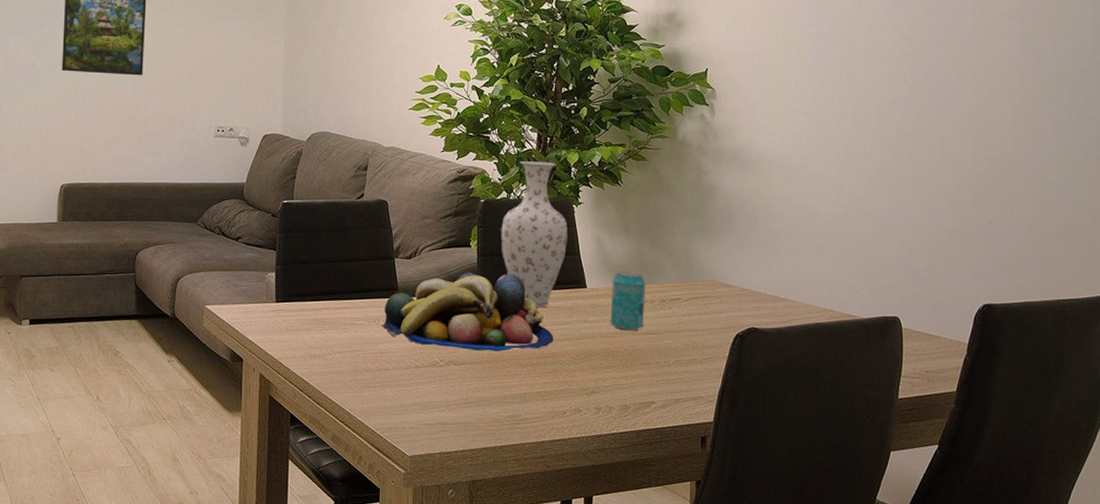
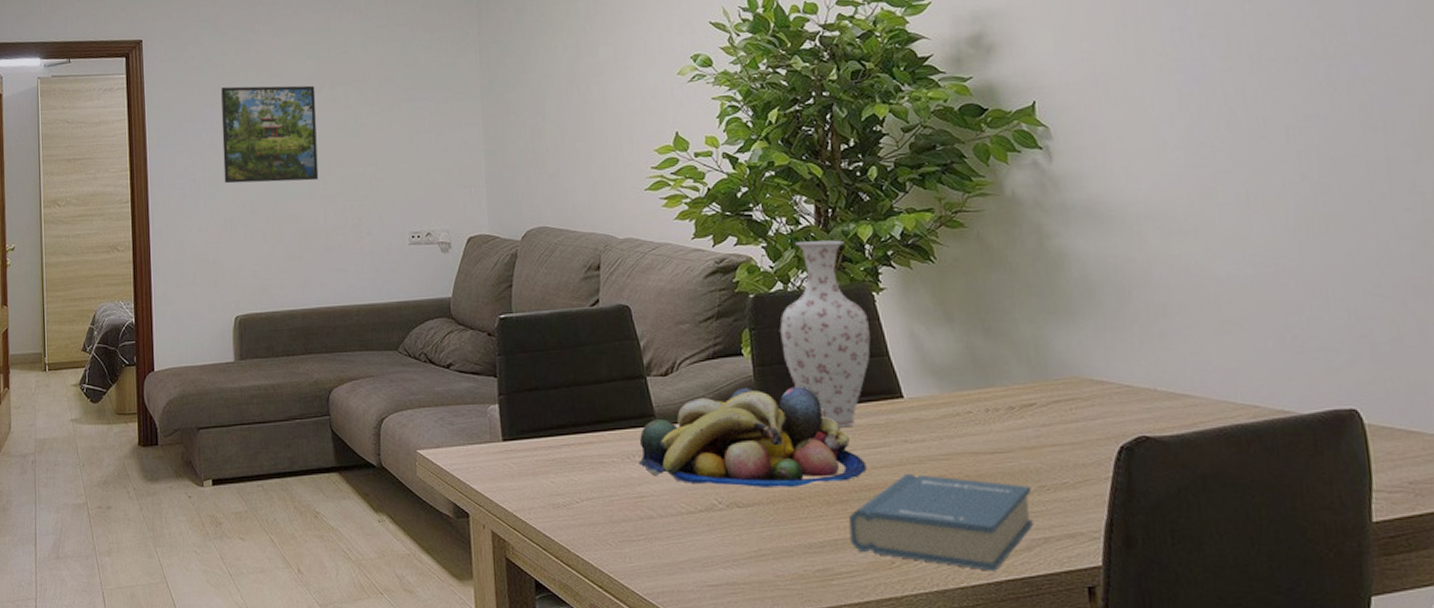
book: none [535,346,670,423] -> present [848,474,1033,571]
beverage can: present [610,272,646,331] -> none [937,373,988,451]

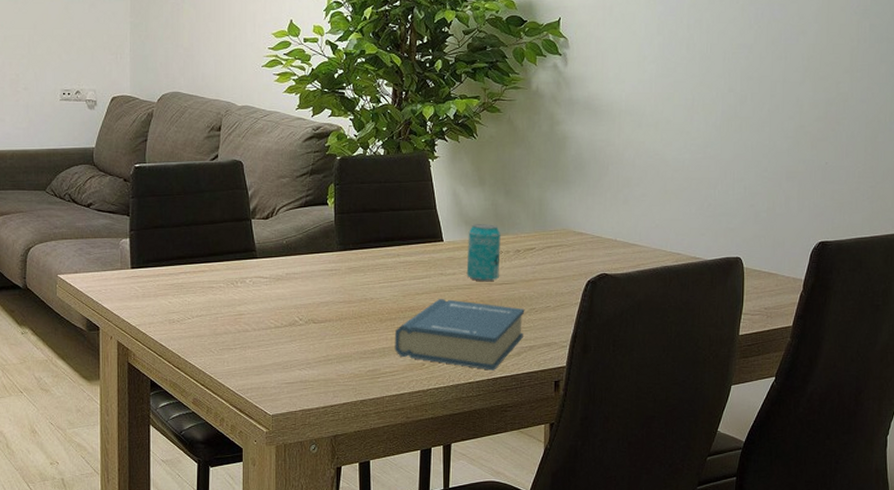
fruit bowl: present [637,386,867,487] -> none [239,230,412,308]
vase: present [780,240,870,428] -> none [358,117,424,263]
beverage can: none [937,373,988,451] -> present [466,224,501,282]

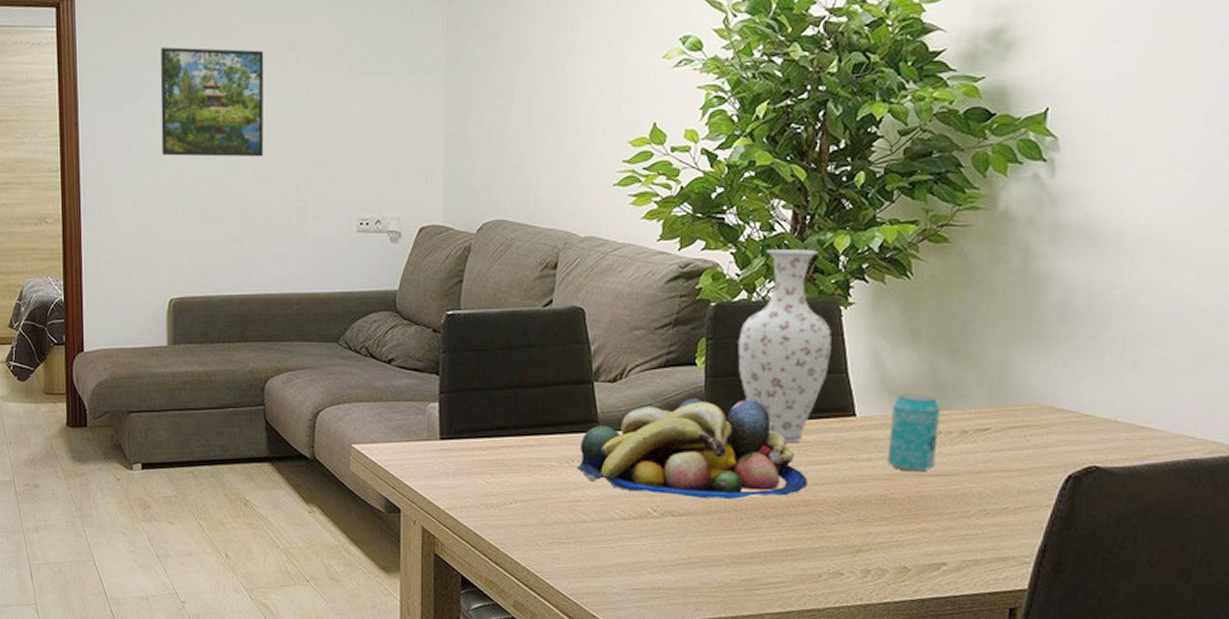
fruit bowl: none [239,230,412,308] -> present [575,398,808,499]
vase: none [358,117,424,263] -> present [738,249,832,443]
book: present [394,299,525,371] -> none [780,492,971,589]

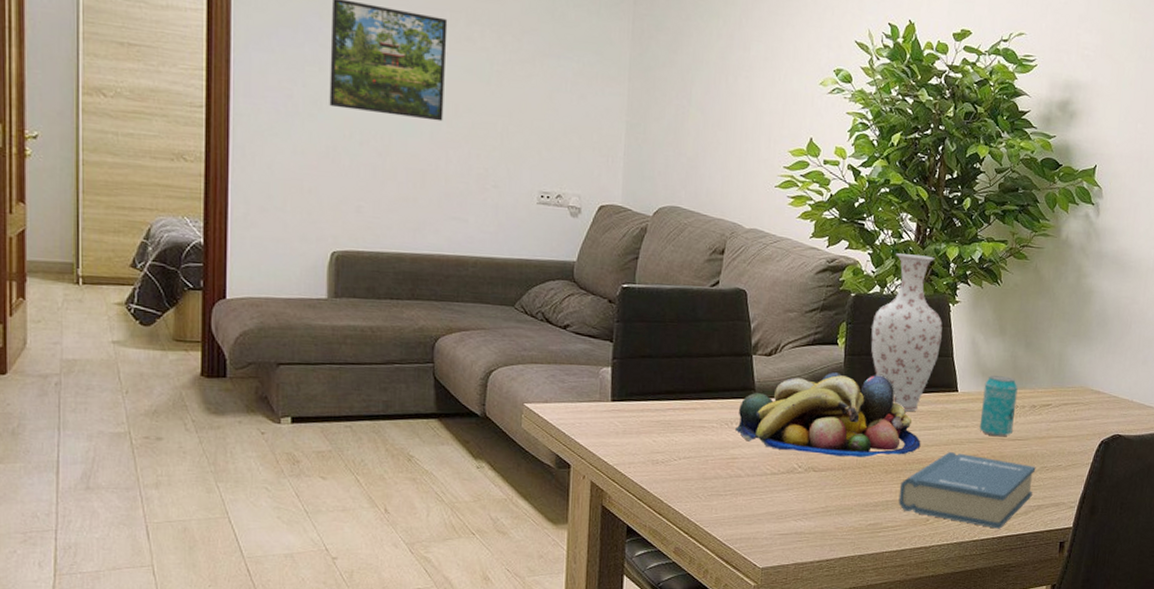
book: none [780,492,971,589] -> present [898,452,1036,529]

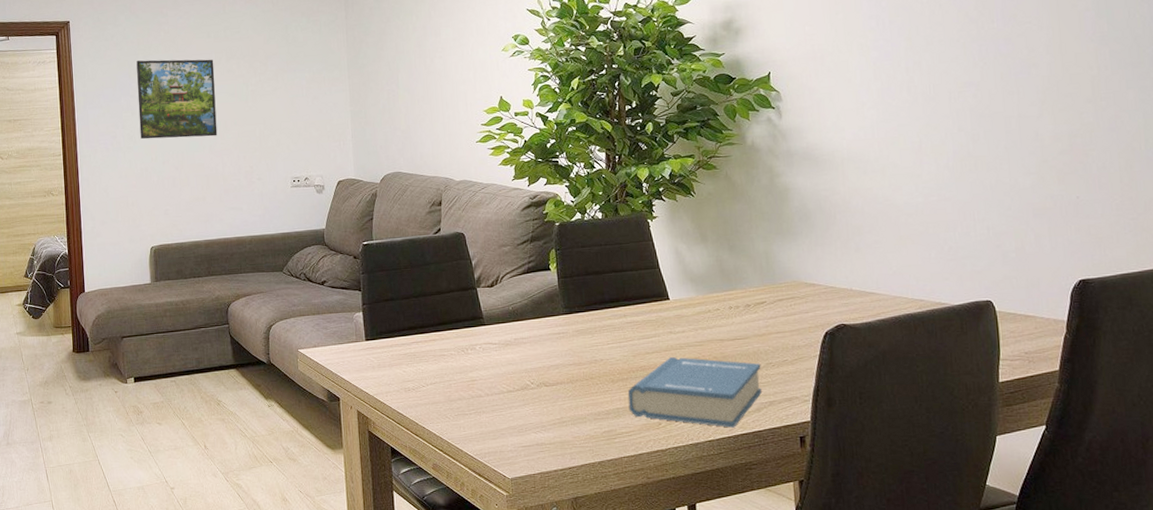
fruit bowl: present [734,372,921,457] -> none [470,293,642,371]
vase: present [871,253,943,412] -> none [578,180,646,324]
beverage can: present [979,375,1018,437] -> none [694,280,731,338]

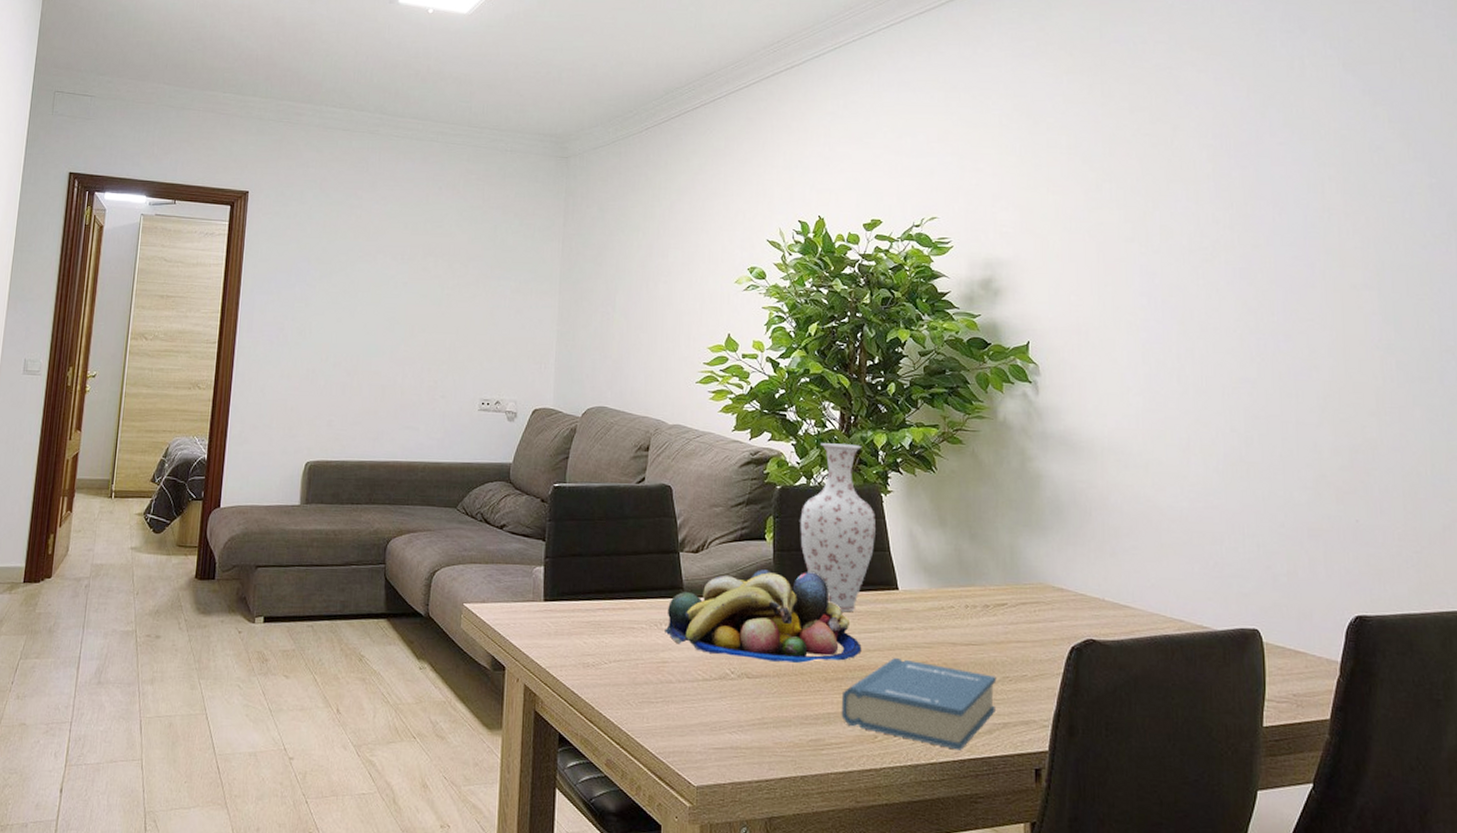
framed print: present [136,59,218,140] -> none [311,245,408,342]
fruit bowl: none [470,293,642,371] -> present [663,569,862,663]
vase: none [578,180,646,324] -> present [800,443,875,612]

